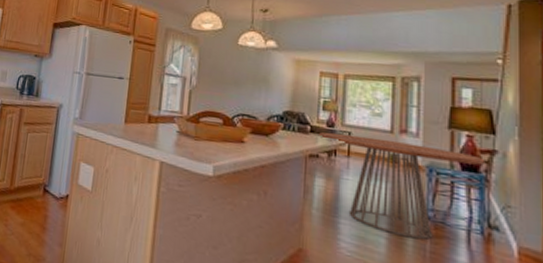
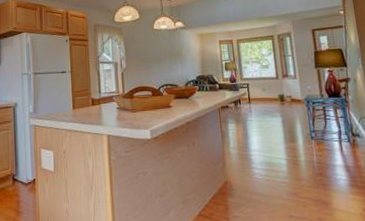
dining table: present [318,132,484,239] -> none [225,84,343,155]

